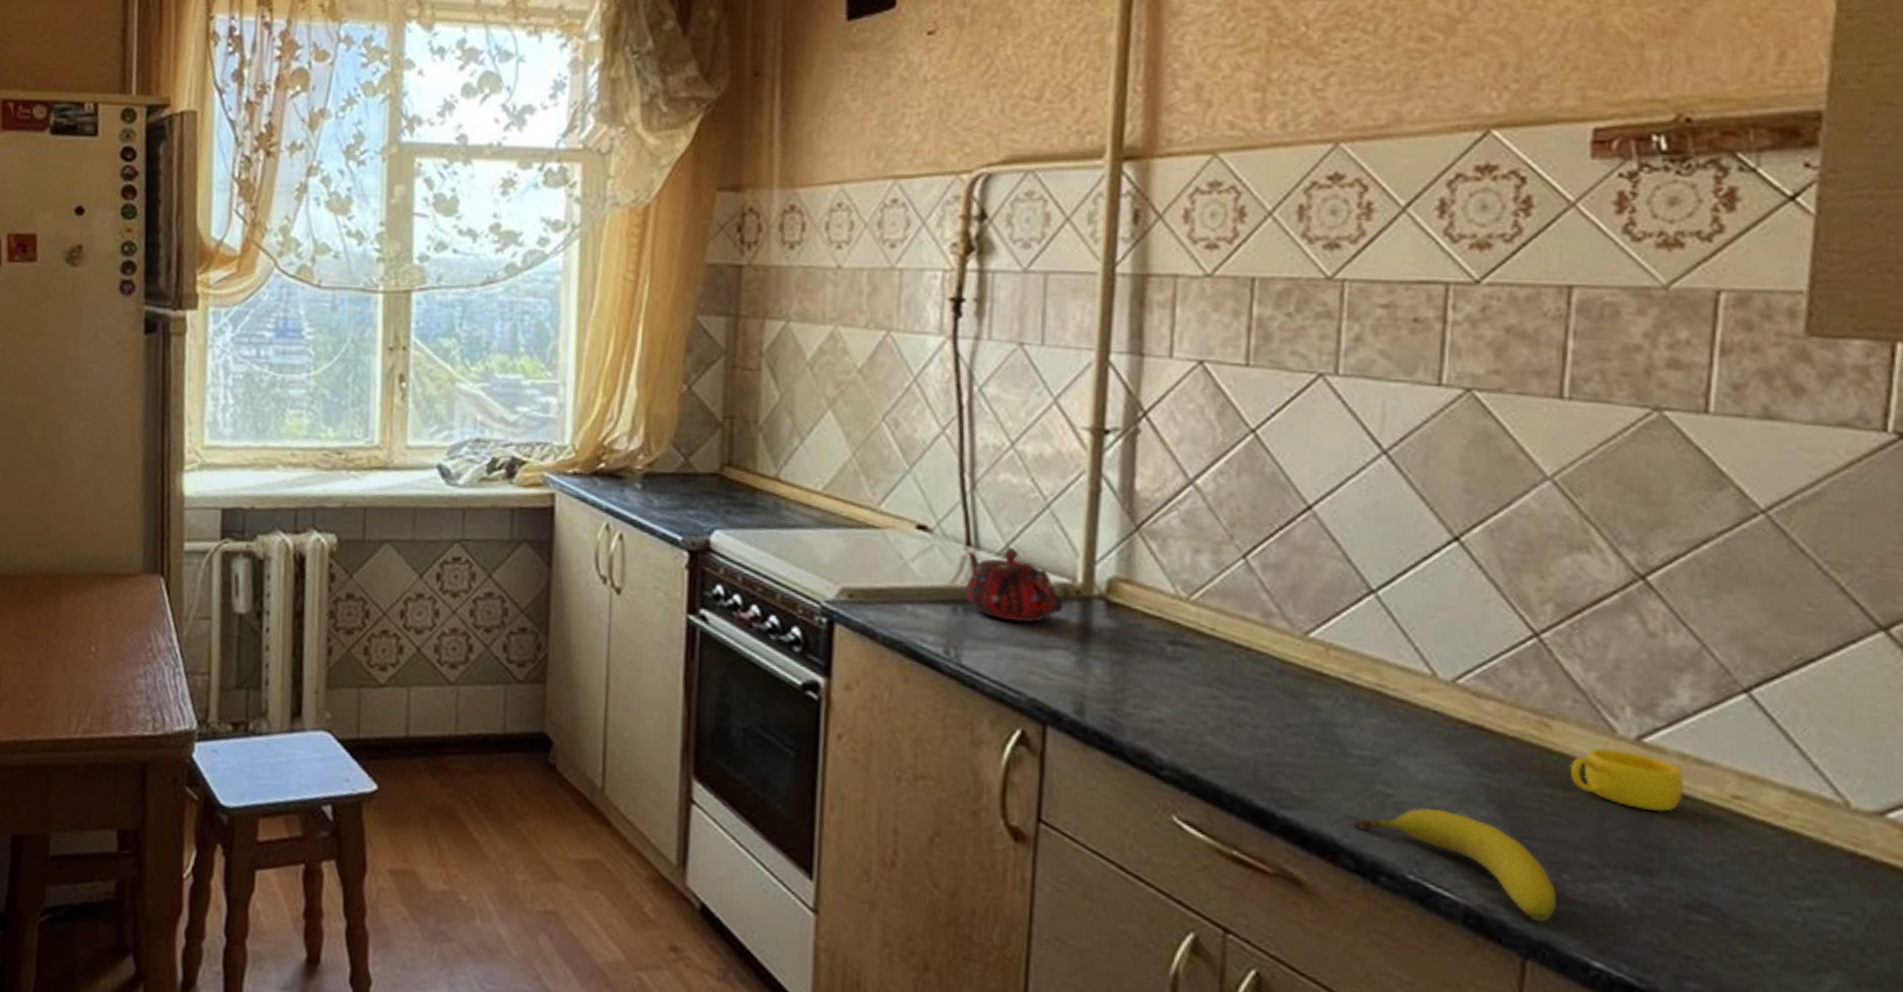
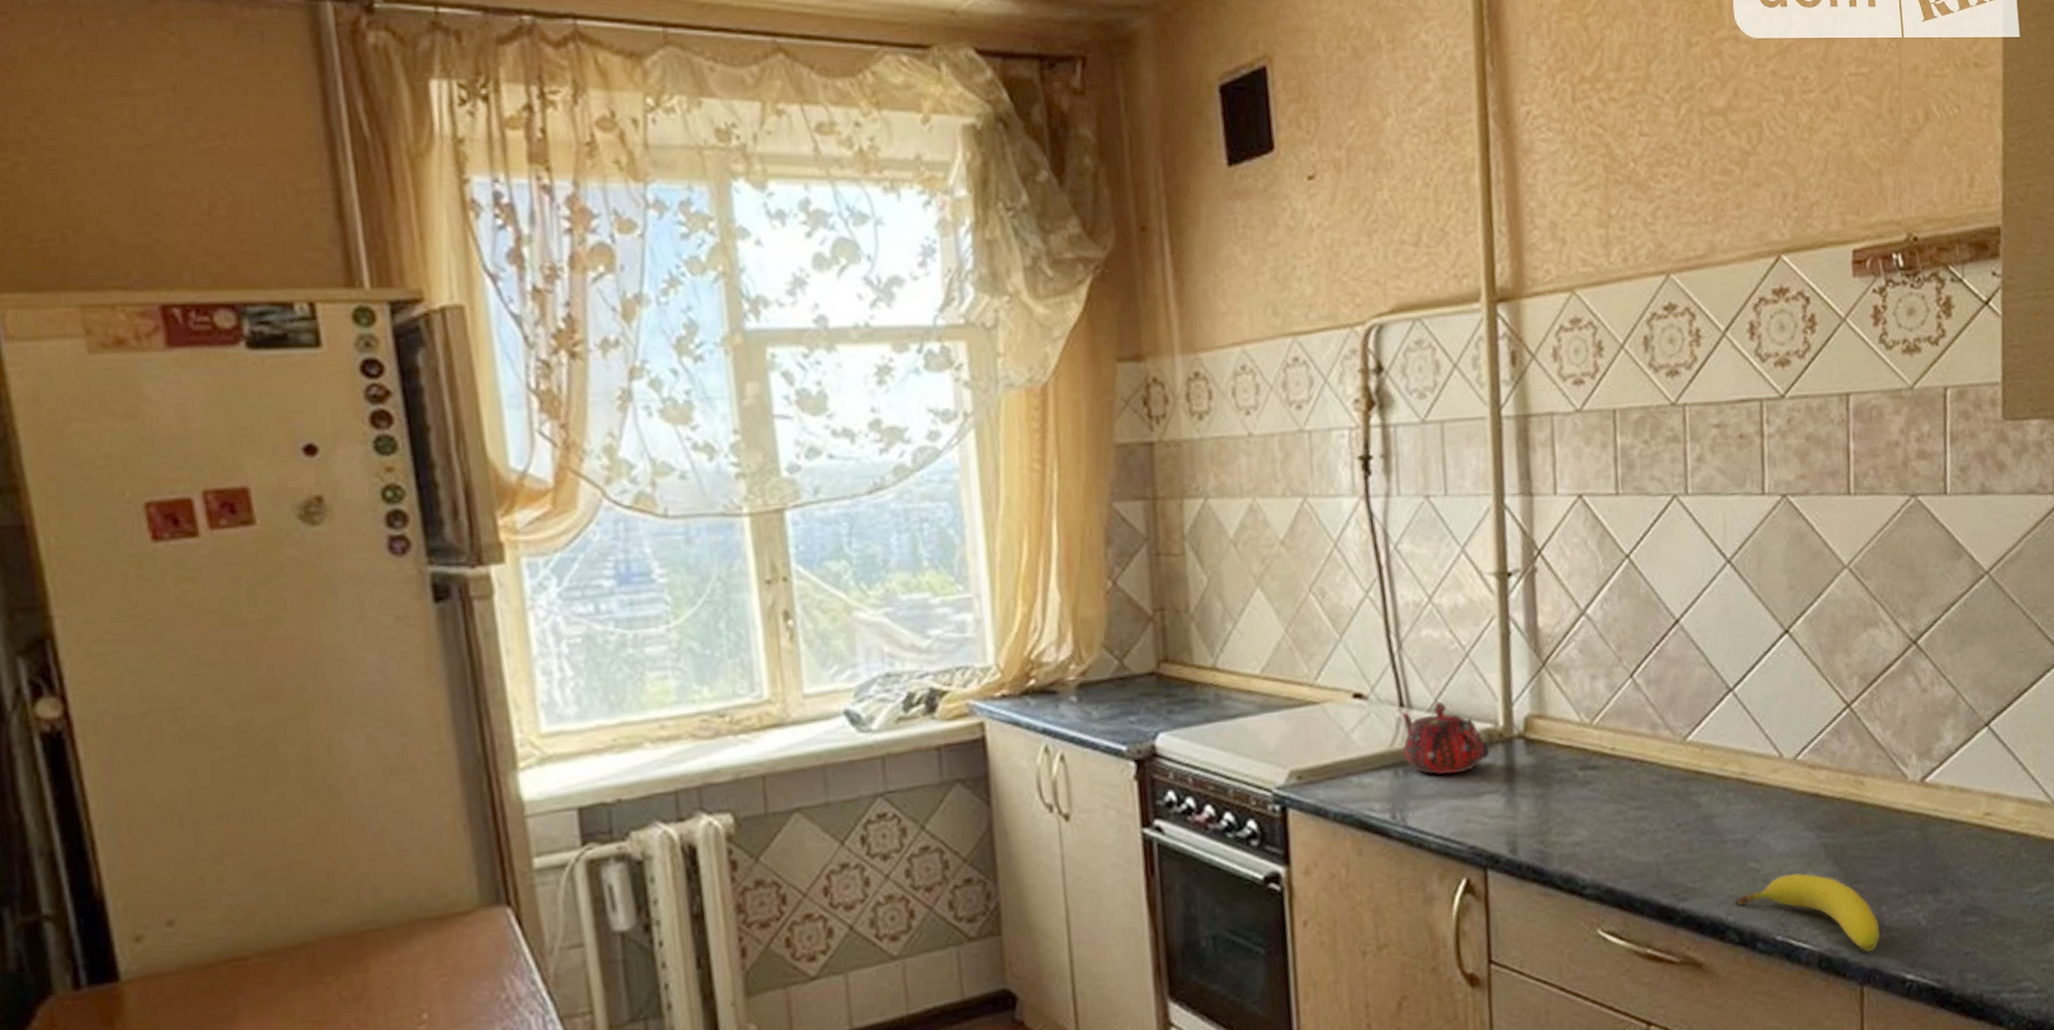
cup: present [1569,748,1685,813] -> none [1879,792,1955,839]

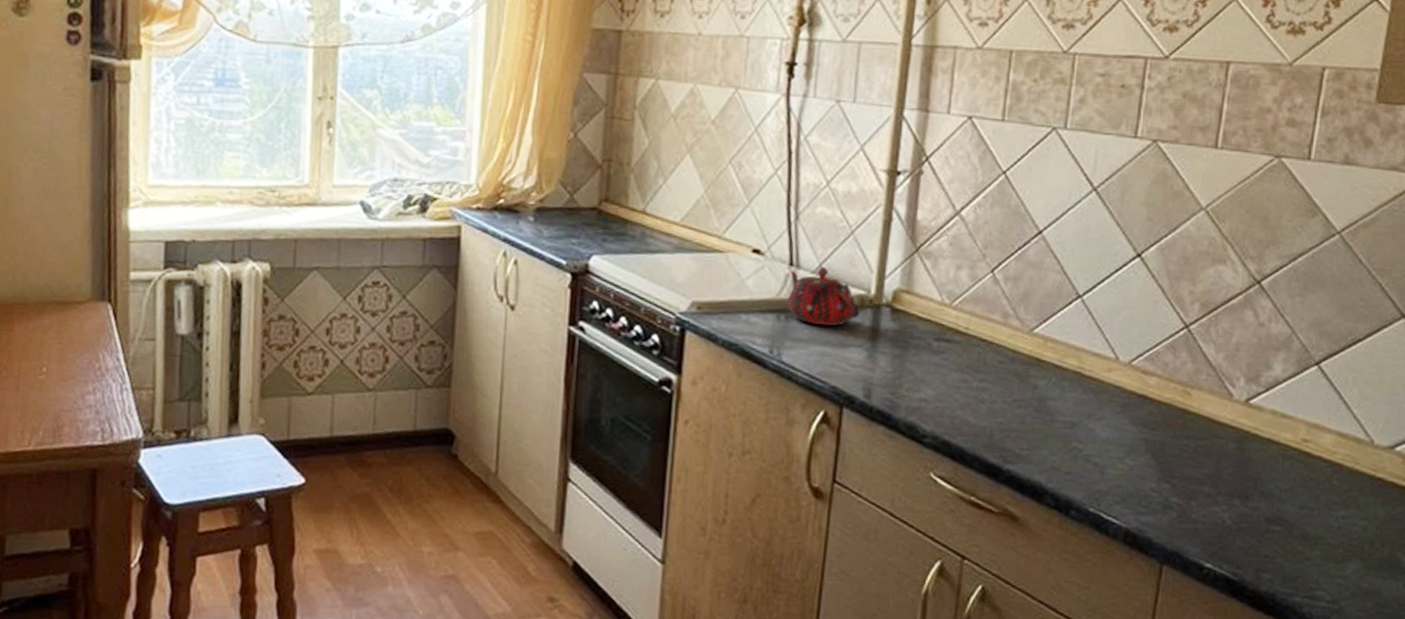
fruit: present [1735,873,1880,952] -> none [1055,458,1186,537]

